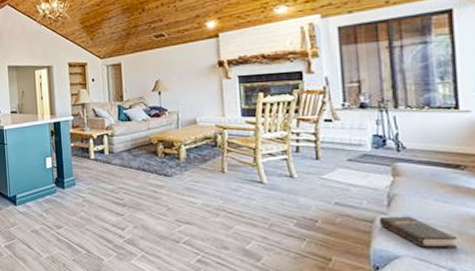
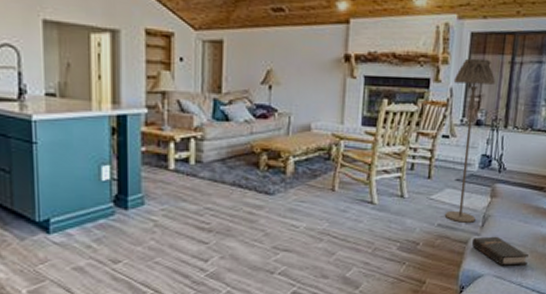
floor lamp: none [327,47,379,202] -> present [445,58,495,223]

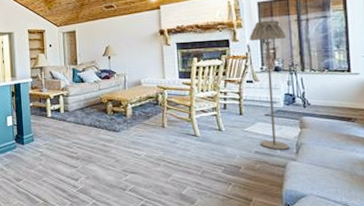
hardback book: present [471,236,529,266] -> none [289,161,349,187]

